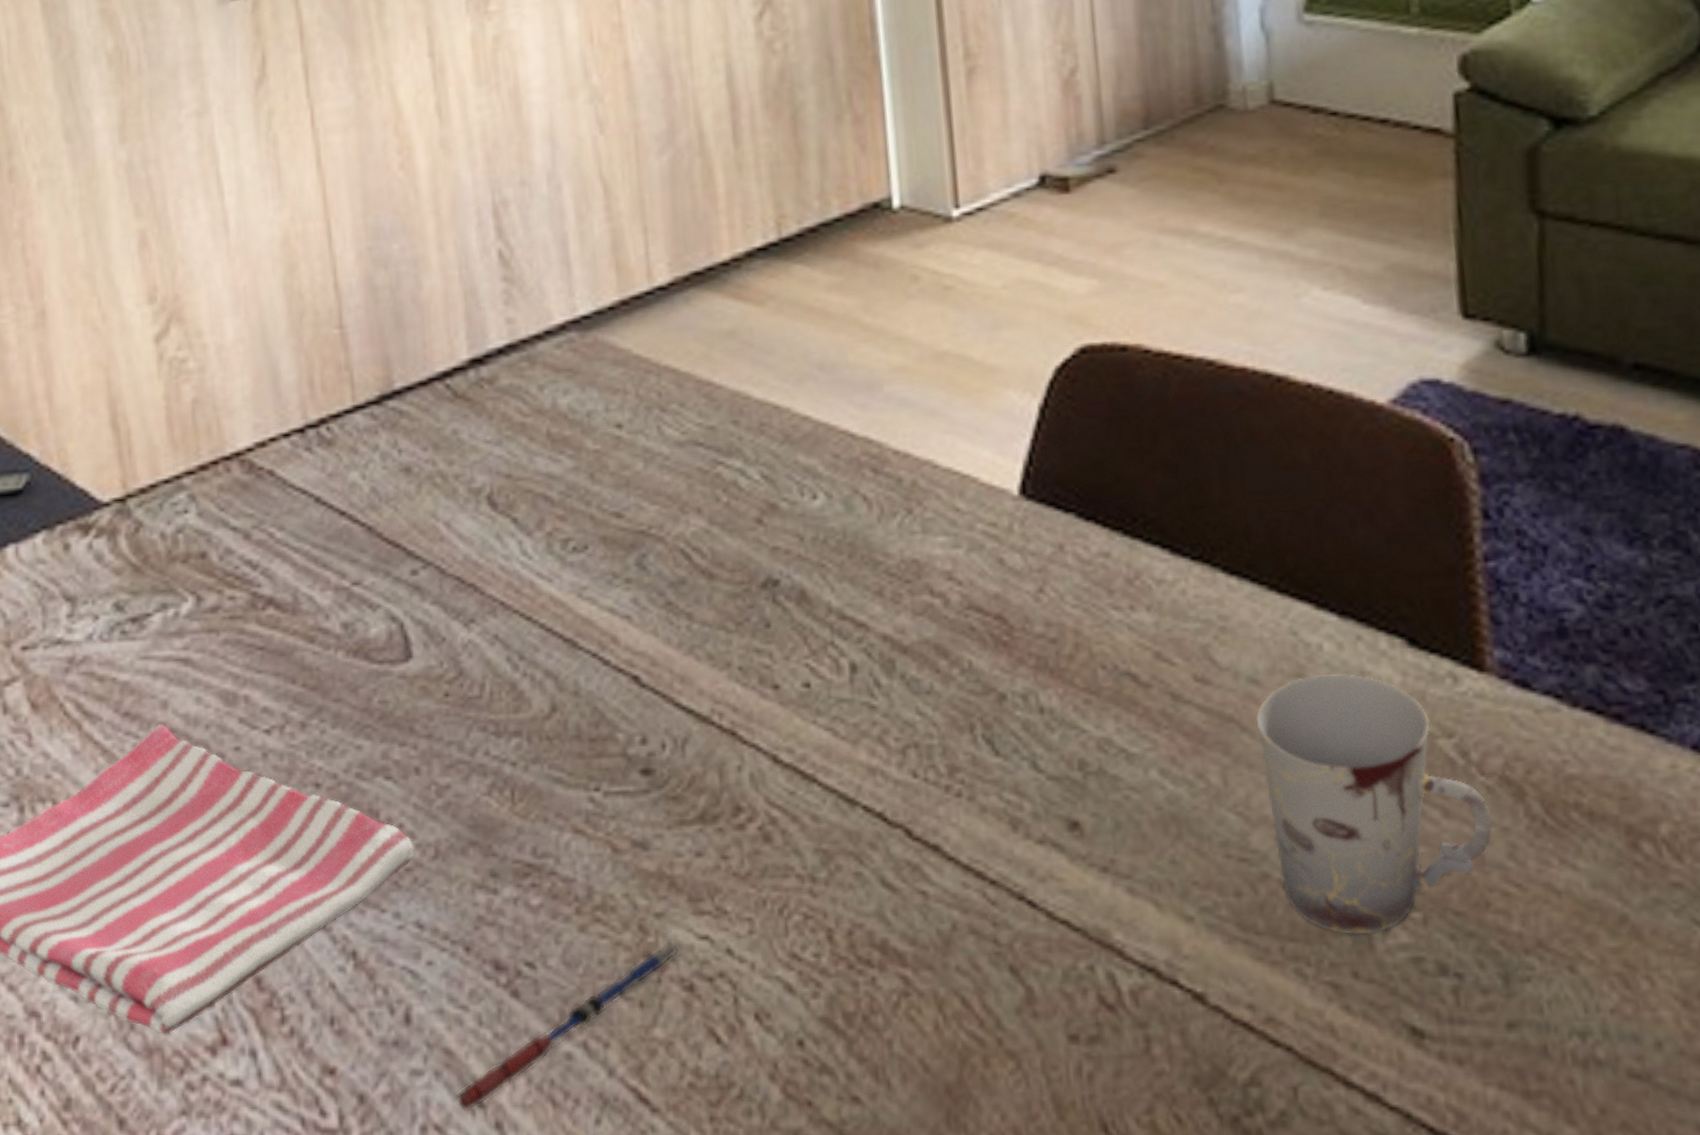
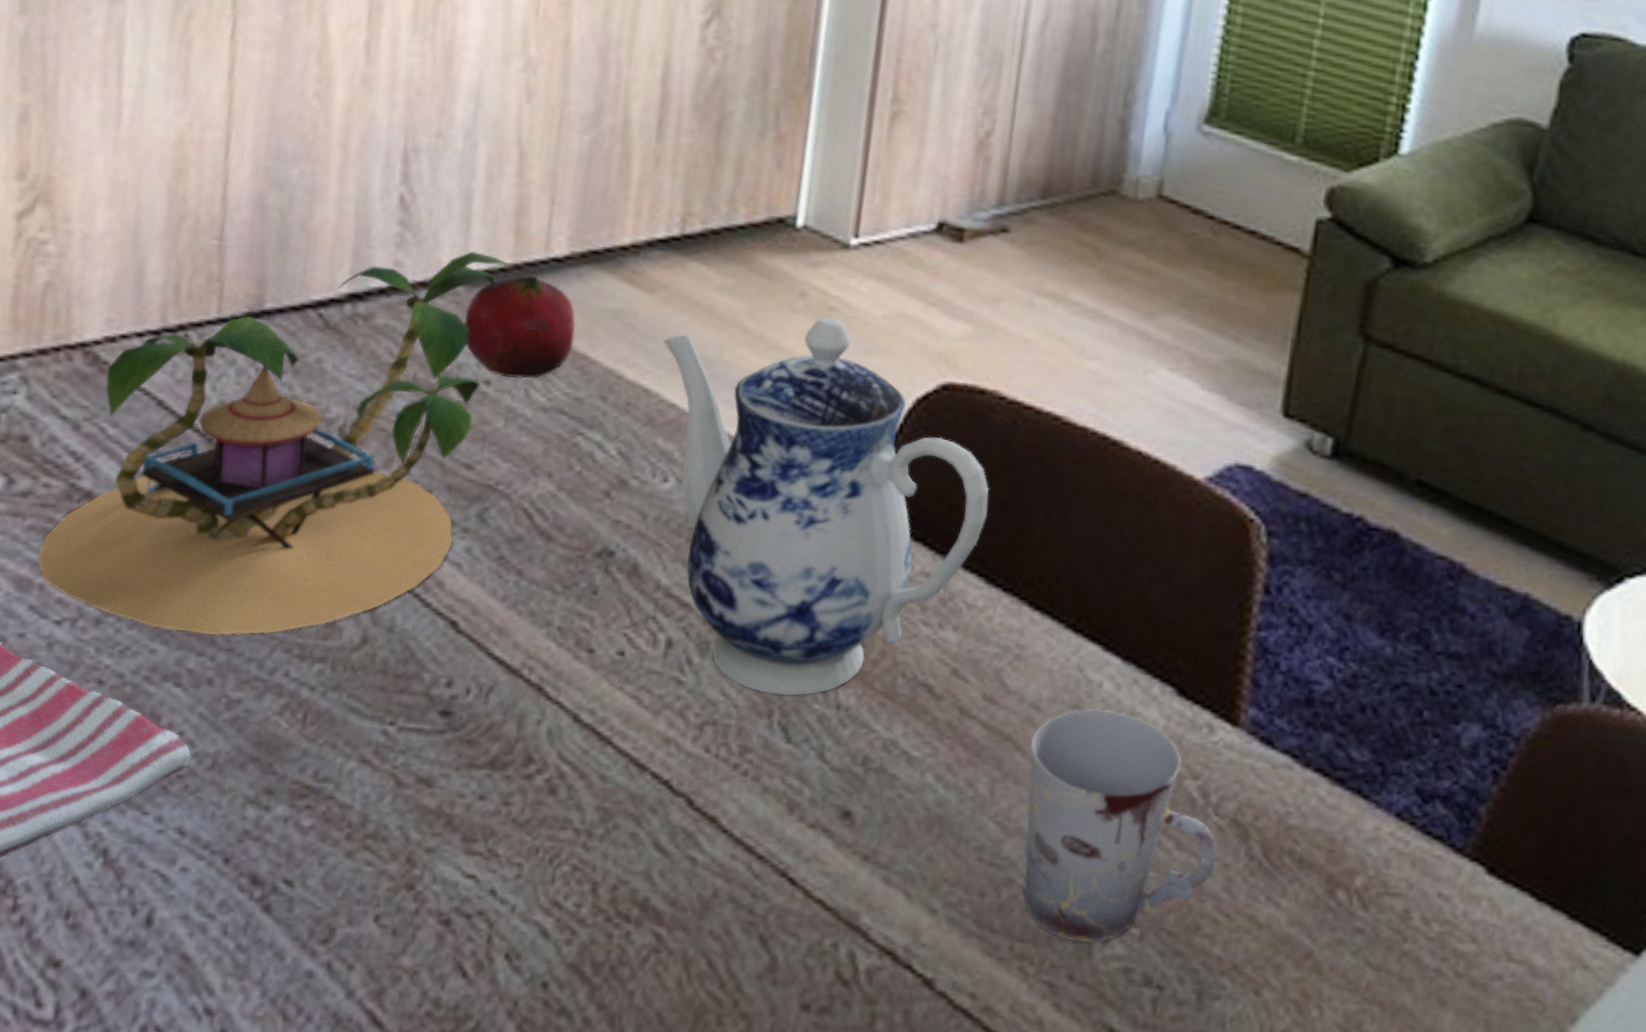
plant: none [237,294,620,724] -> present [37,251,513,635]
pen: present [454,942,680,1112] -> none [182,877,443,1017]
fruit: none [583,308,695,418] -> present [464,274,576,380]
teapot: none [783,297,1158,707] -> present [663,317,990,696]

